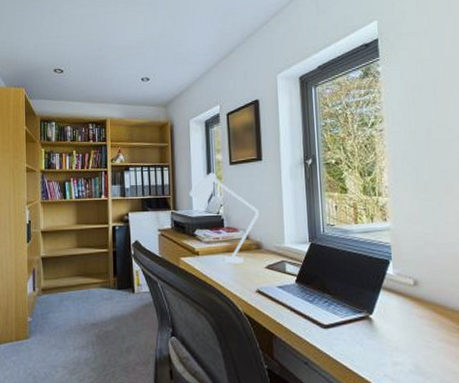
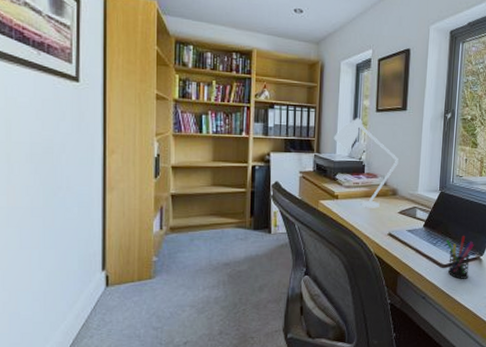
pen holder: none [324,292,360,342] -> present [446,236,474,279]

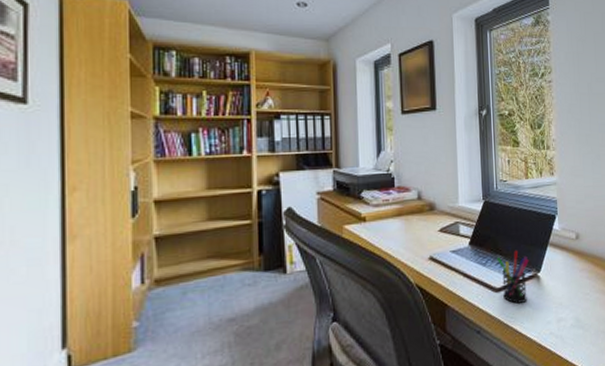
desk lamp: present [333,118,399,208] -> none [354,123,433,229]

